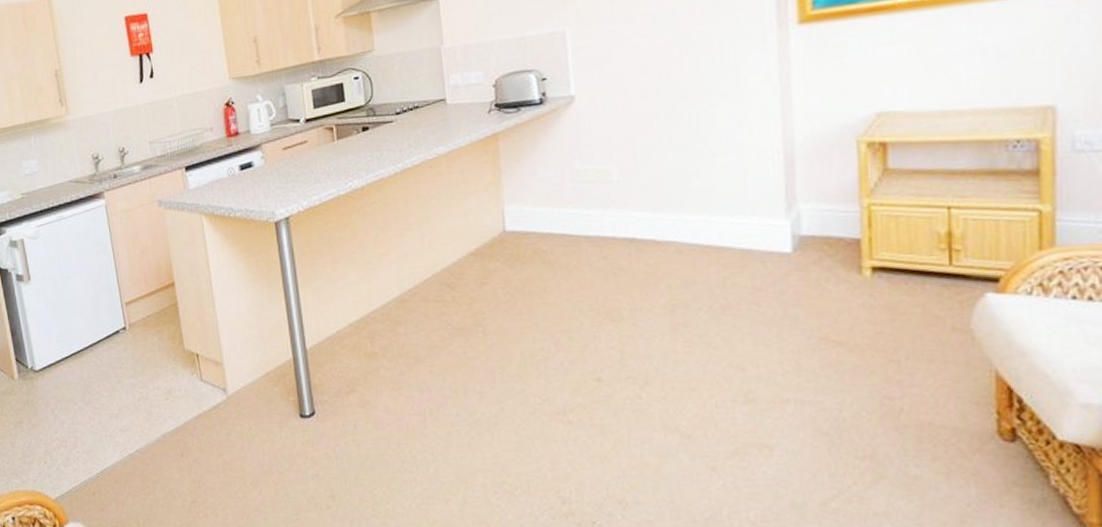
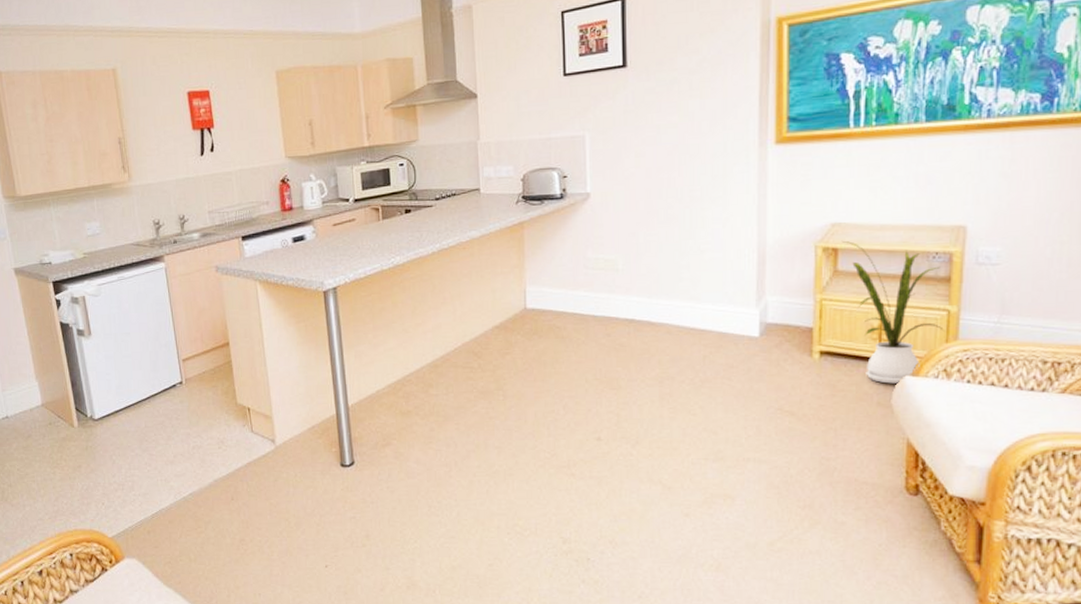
house plant: none [890,132,1037,304] -> present [841,240,945,384]

